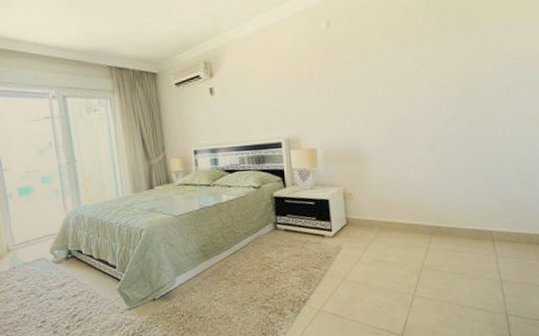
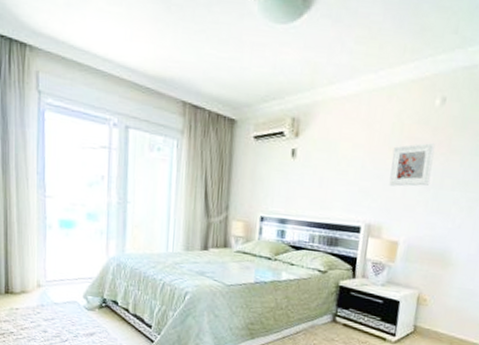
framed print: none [295,61,332,103] -> present [389,143,435,187]

